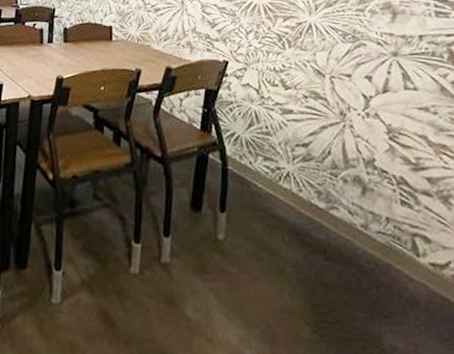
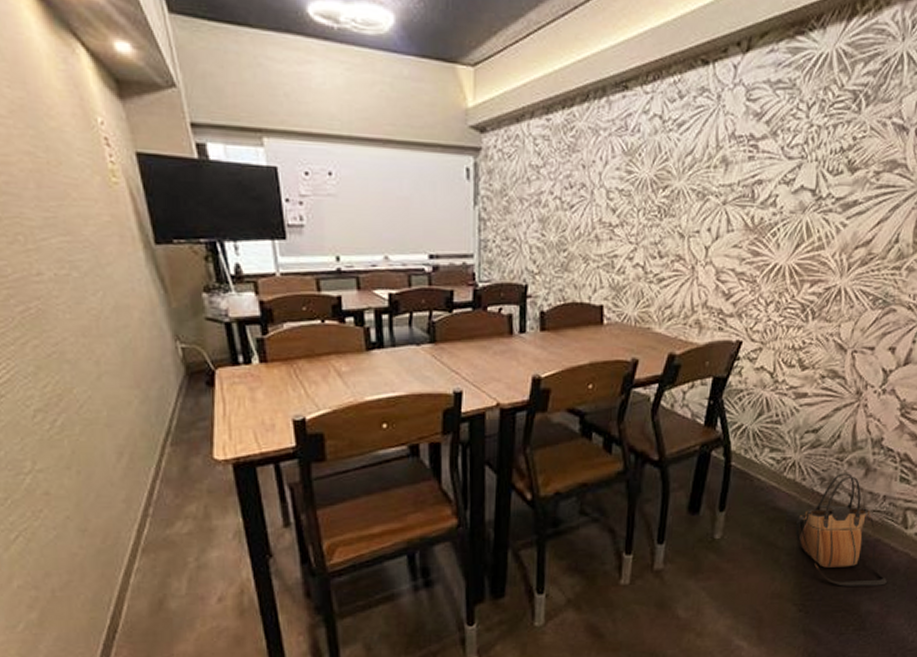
tote bag: none [298,188,408,318] -> present [795,473,887,586]

